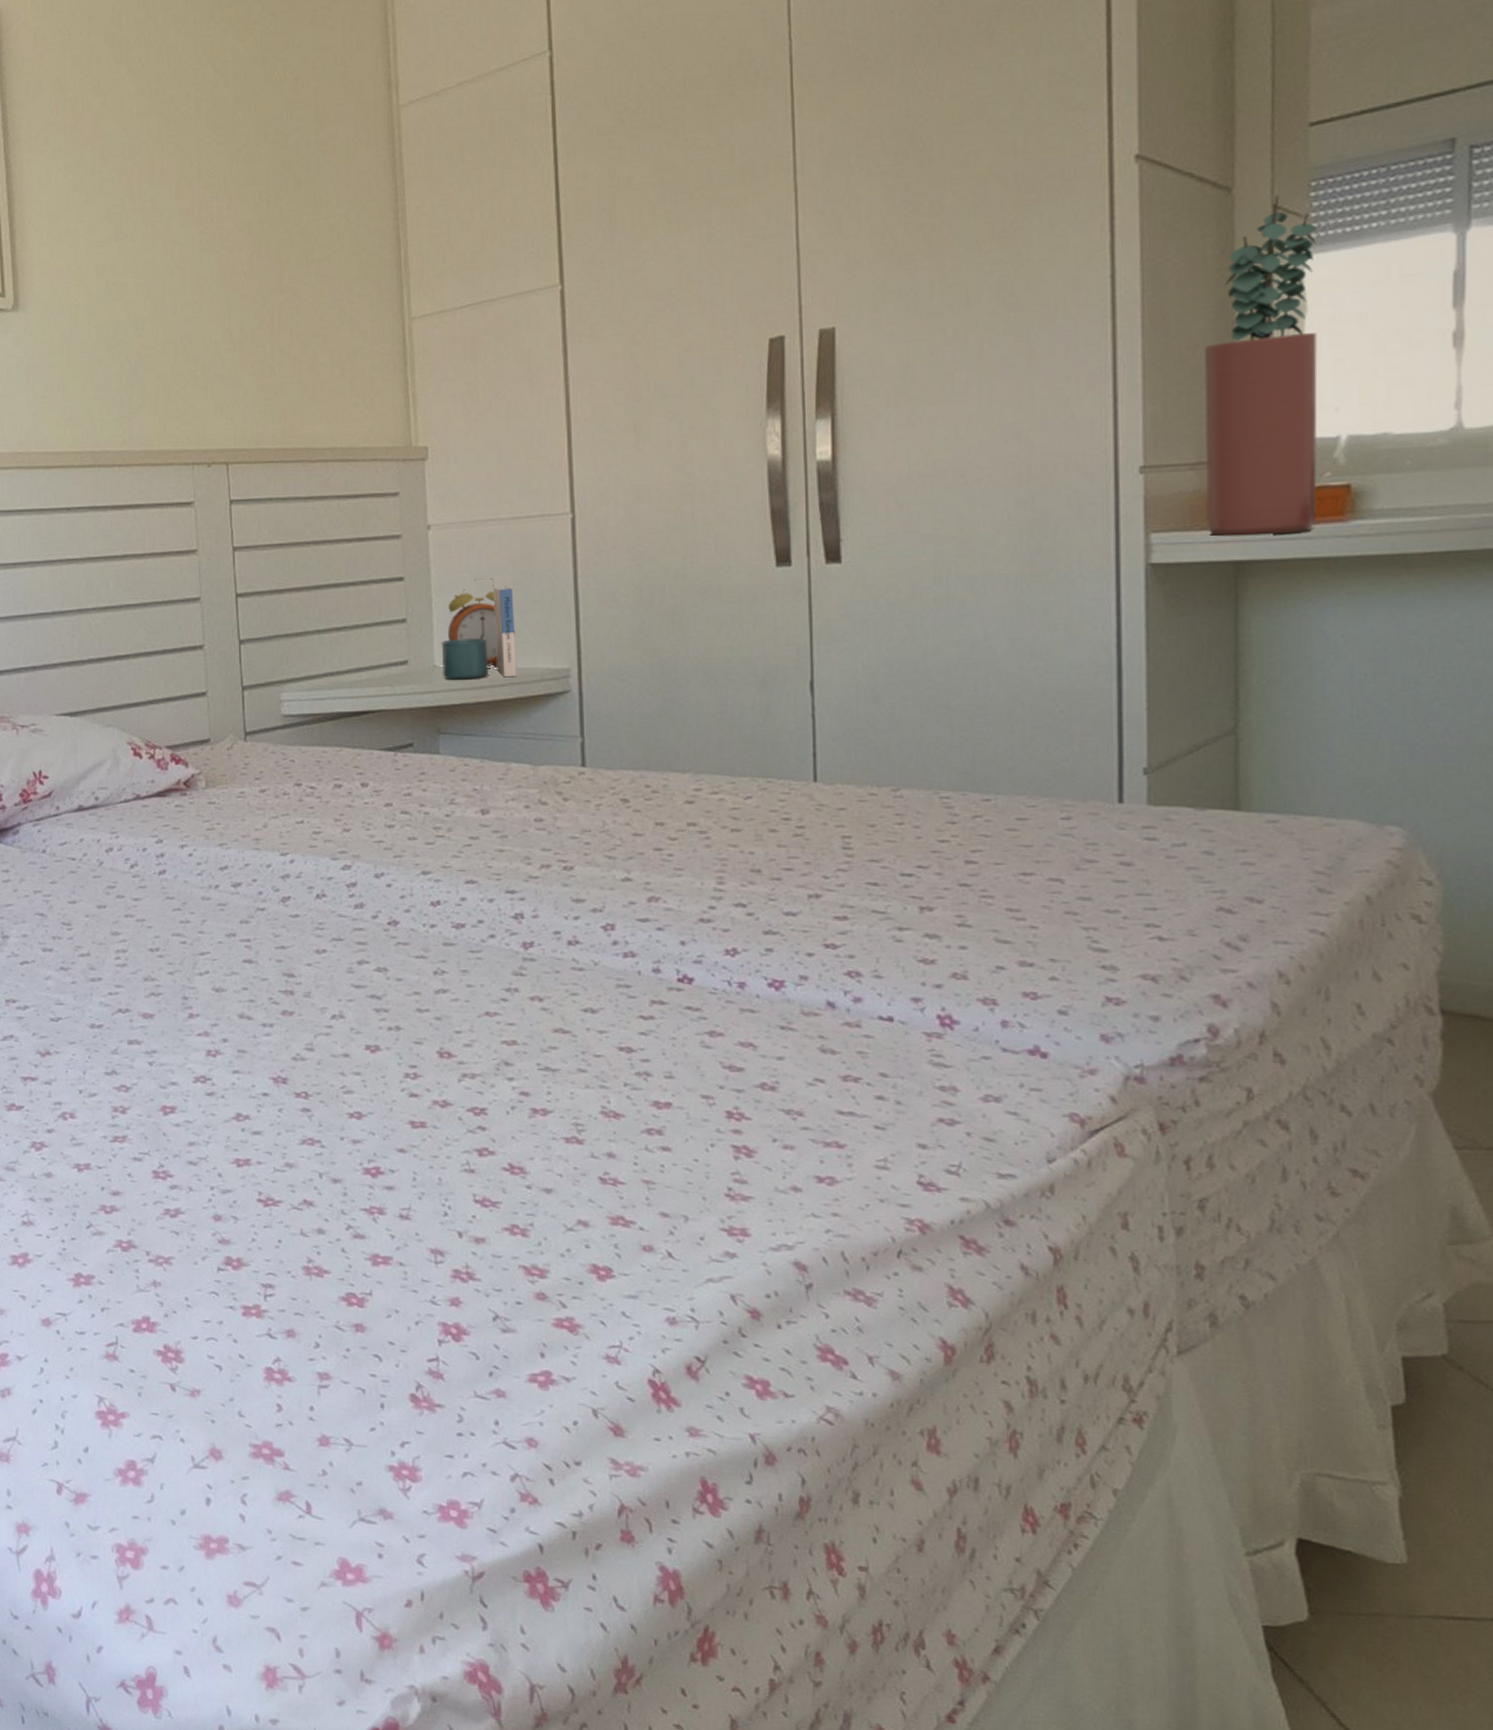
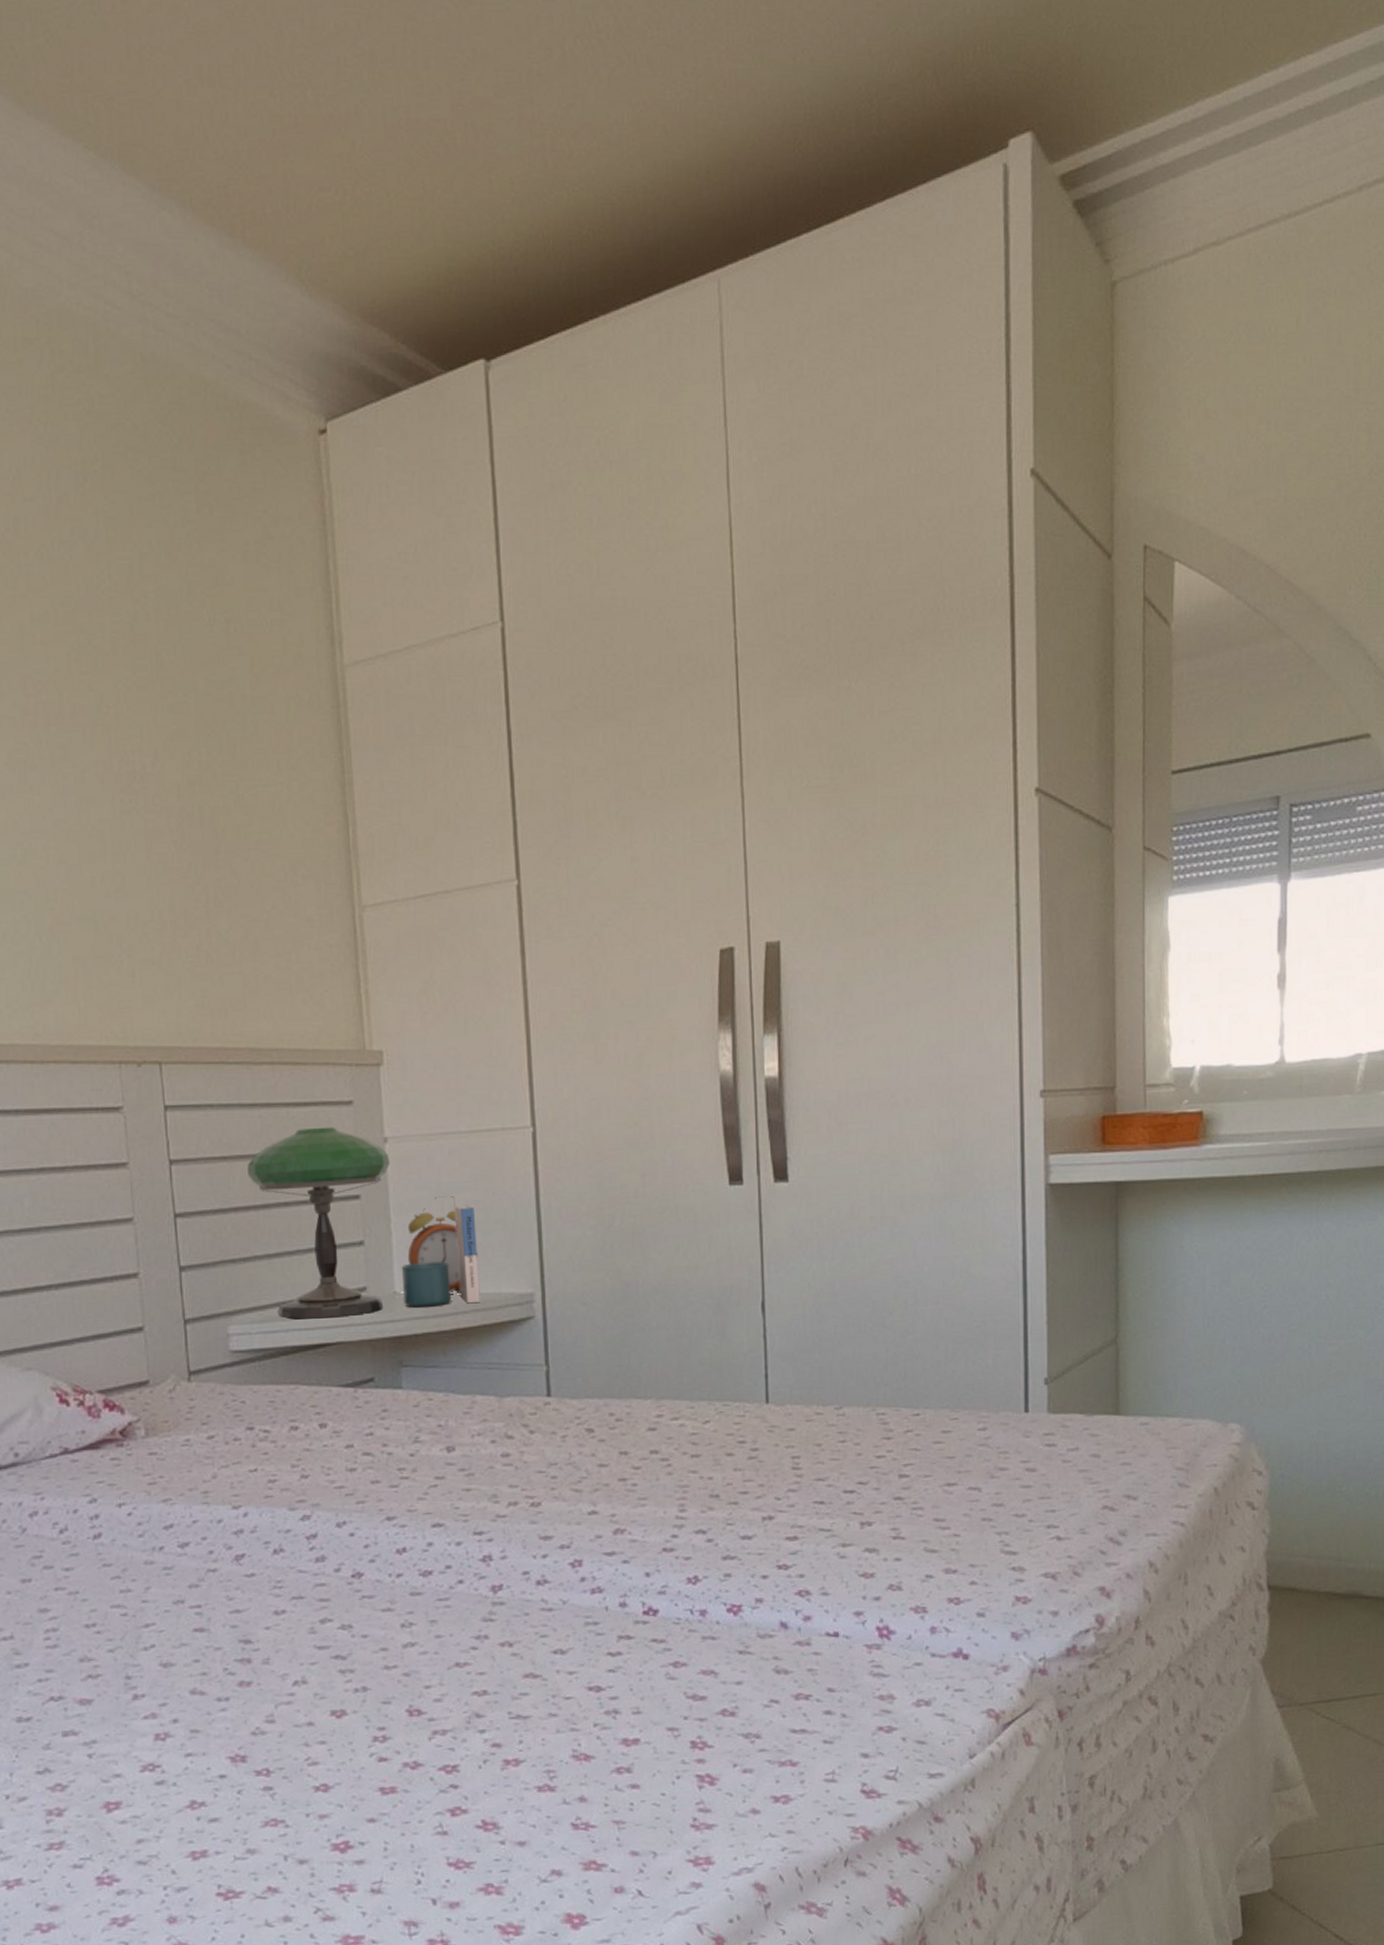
table lamp: none [301,516,432,689] -> present [247,1126,390,1319]
vase: present [1203,196,1318,537] -> none [1090,838,1178,1159]

